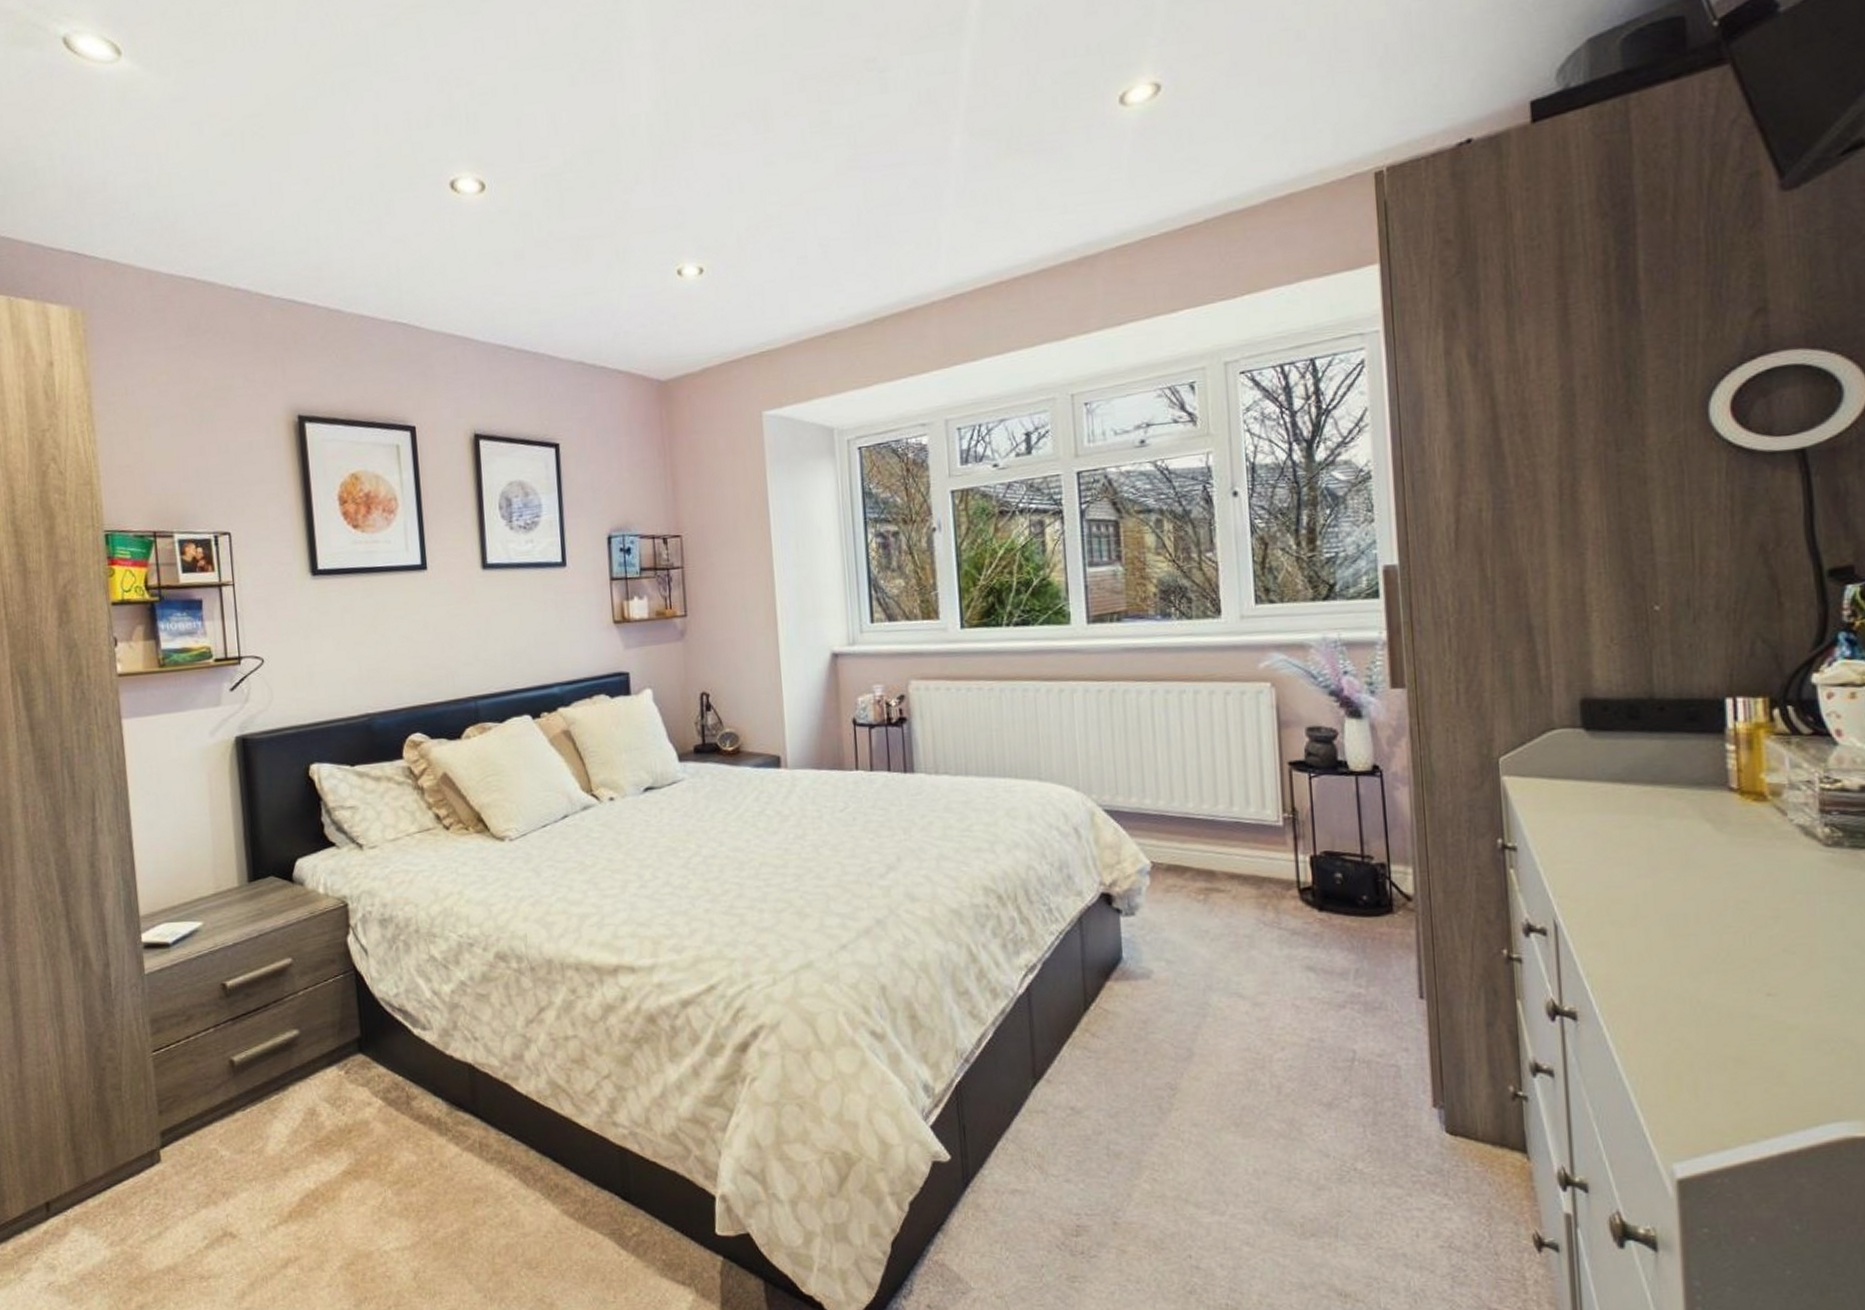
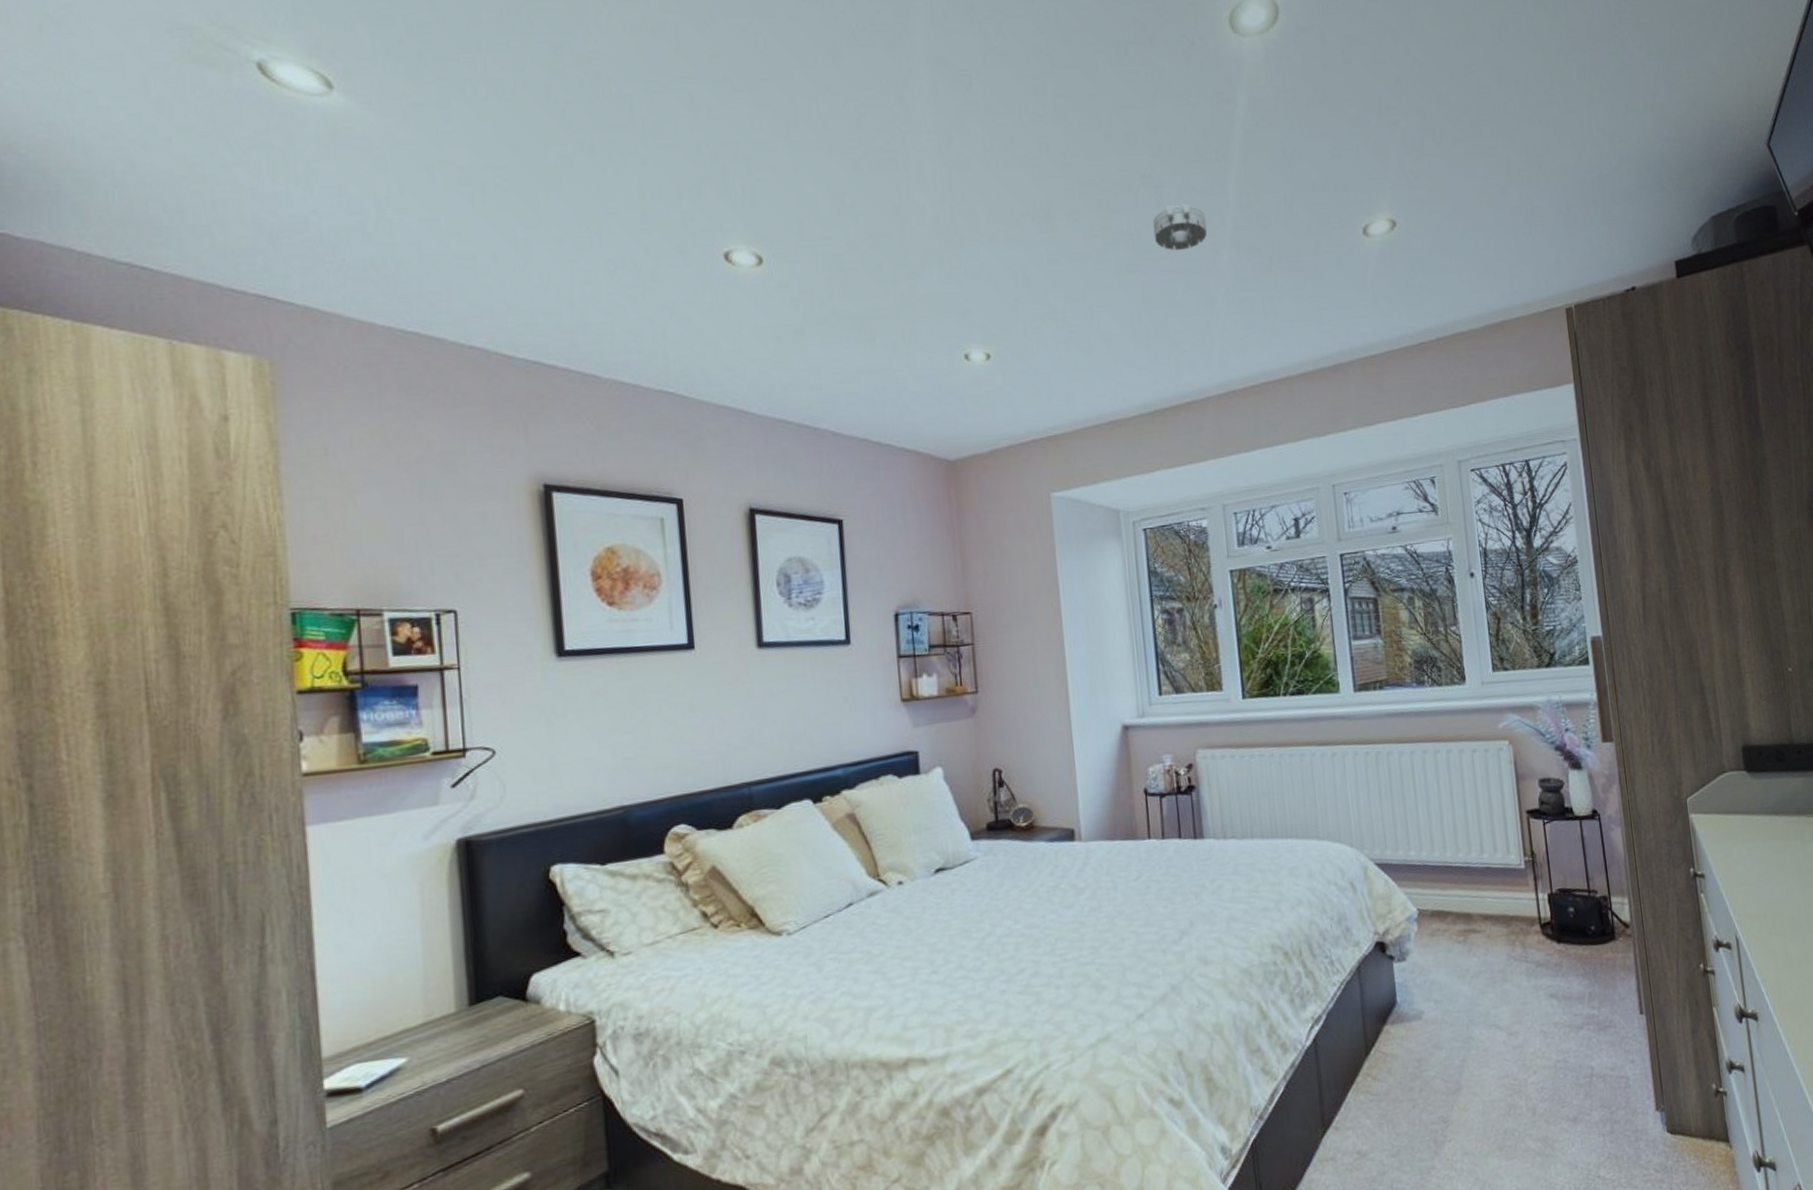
smoke detector: none [876,87,937,142] -> present [1152,204,1208,250]

